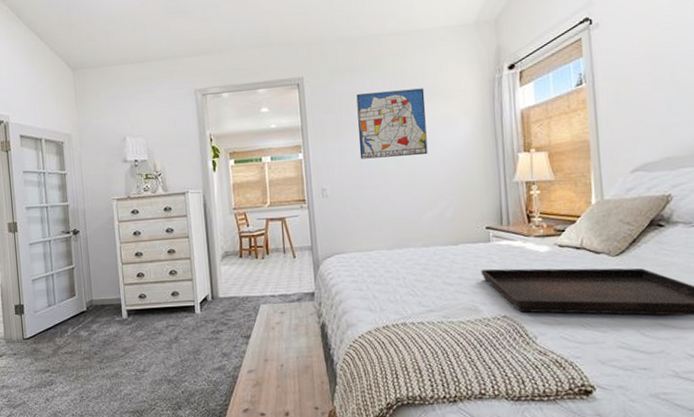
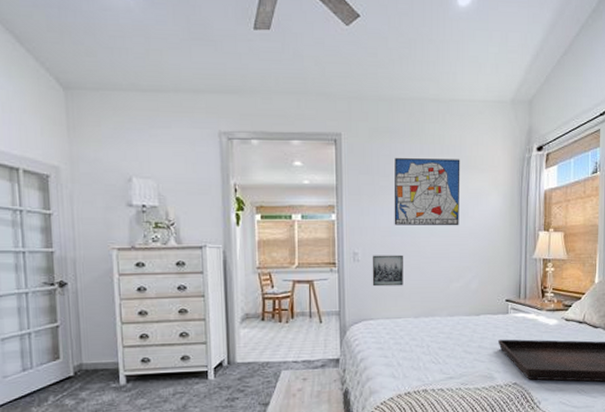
wall art: none [341,187,374,221] -> present [372,255,403,287]

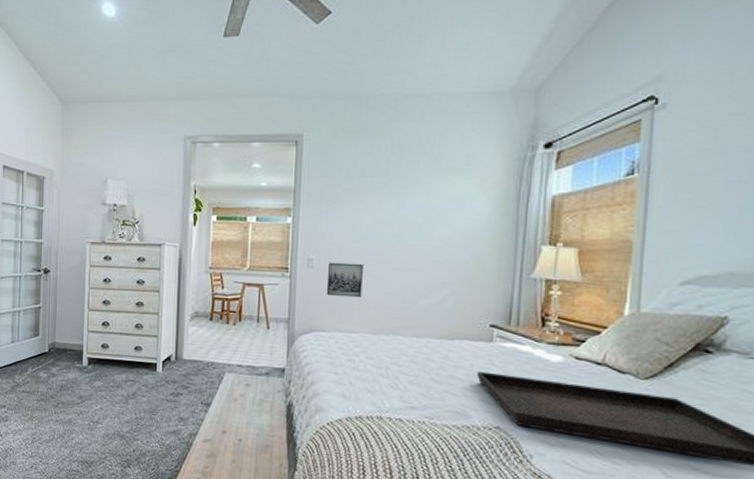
wall art: present [394,158,460,226] -> none [355,159,440,235]

